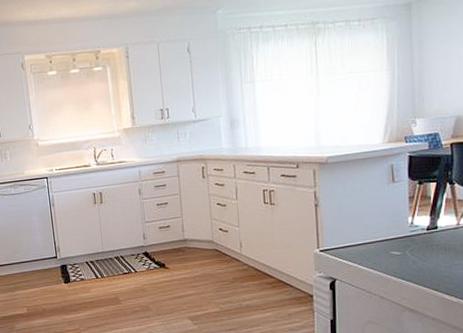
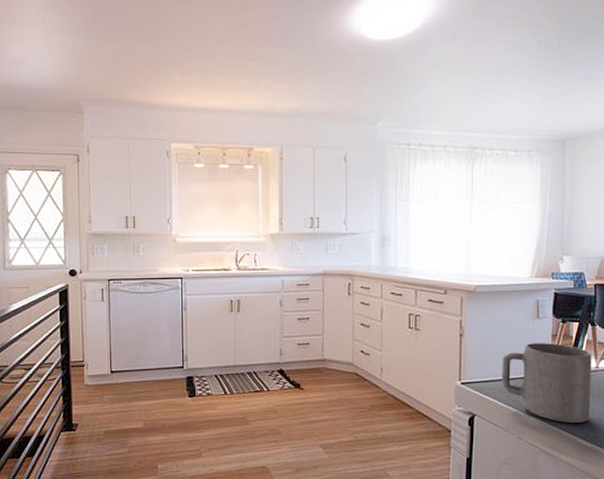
mug: none [359,205,454,280] -> present [501,343,592,423]

